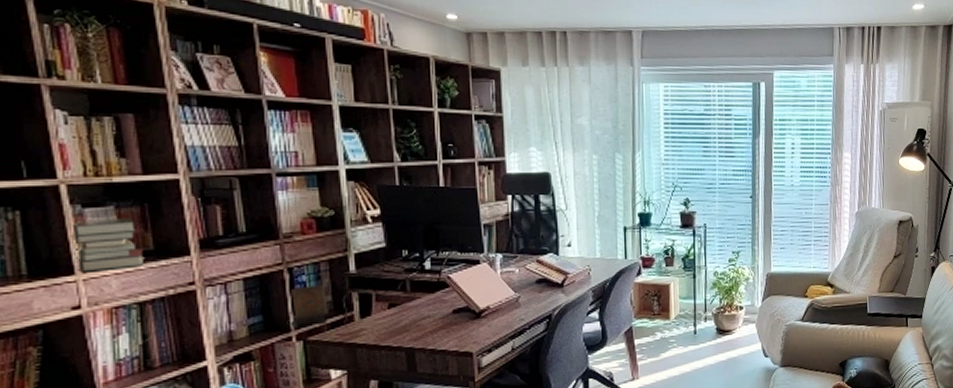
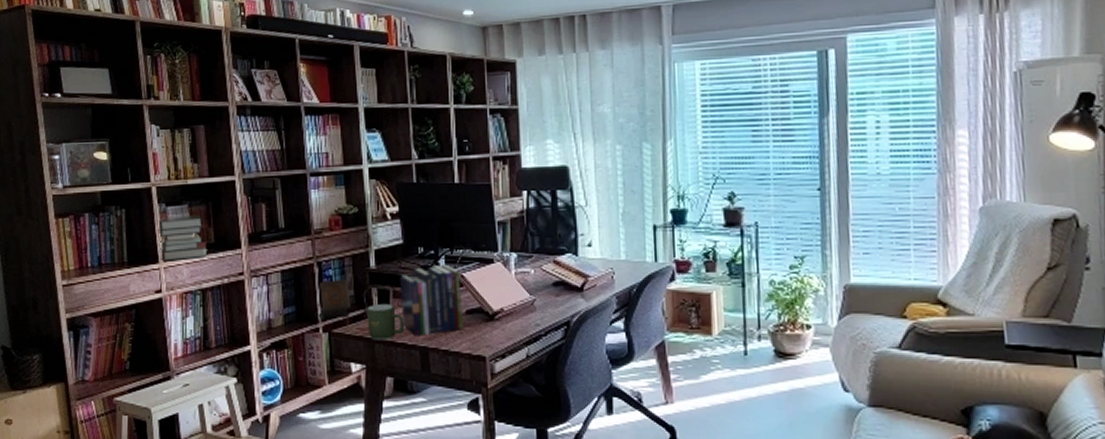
mug: none [346,307,388,346] -> present [366,303,404,341]
books: none [382,266,450,338] -> present [399,264,463,336]

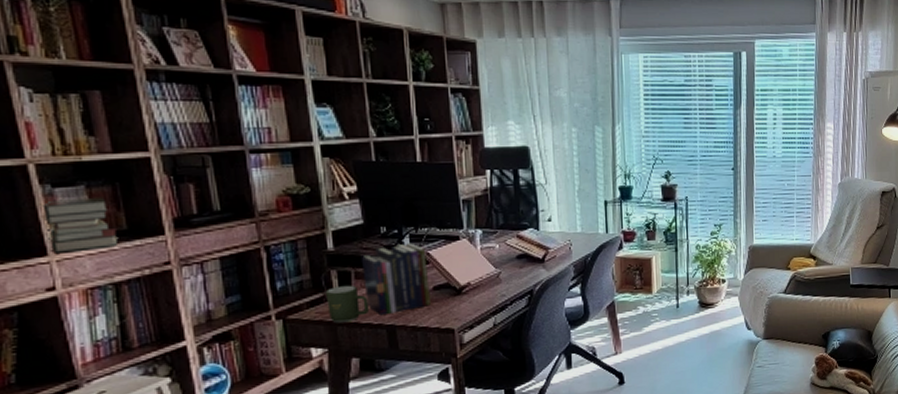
decorative box: present [315,278,351,320] -> none [265,262,307,307]

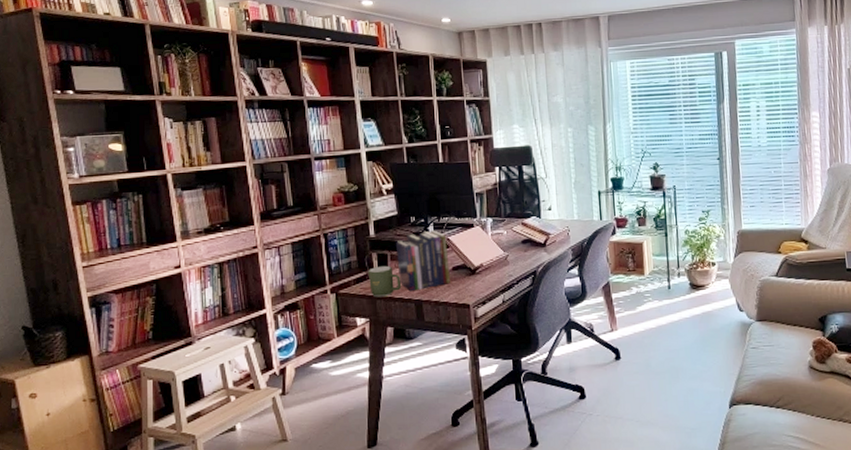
books: present [44,197,117,253] -> none [176,197,222,240]

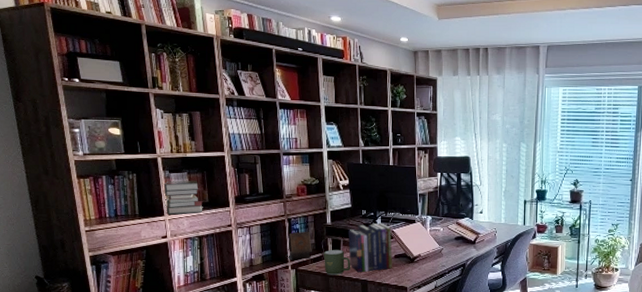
books: none [176,197,222,240] -> present [164,180,202,215]
decorative box: none [323,246,354,283] -> present [286,231,312,260]

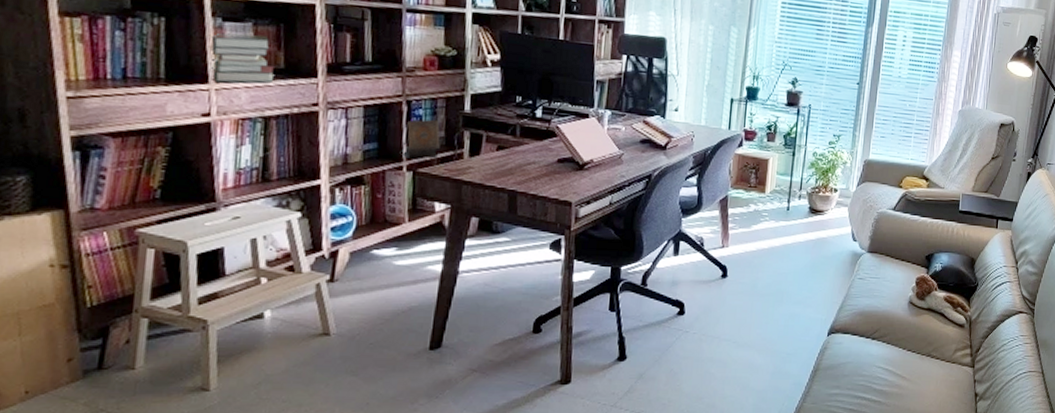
mug: present [323,249,350,276] -> none [456,146,495,183]
books: present [348,222,392,273] -> none [493,114,556,180]

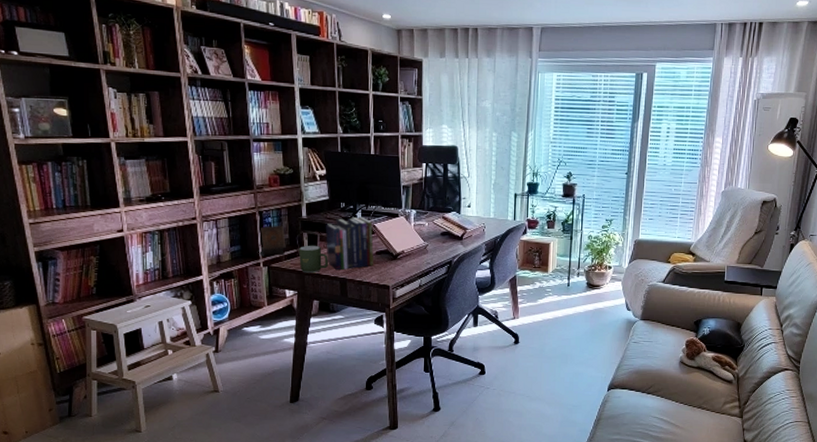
books: present [211,33,274,84] -> none [119,168,163,206]
mug: none [456,146,495,183] -> present [298,245,328,273]
books: none [493,114,556,180] -> present [325,216,374,270]

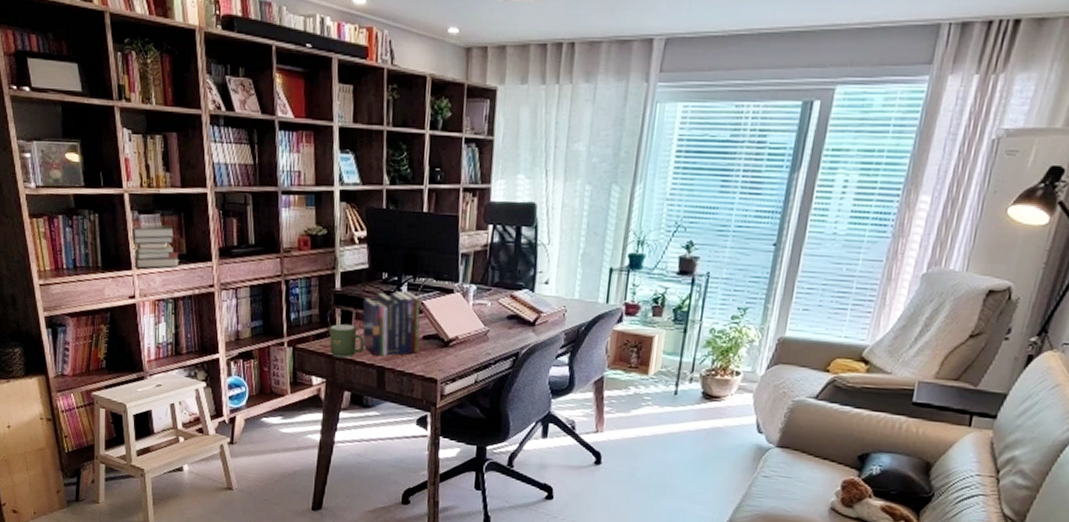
books: none [119,168,163,206] -> present [132,224,178,269]
decorative box: present [257,225,286,257] -> none [281,297,315,336]

